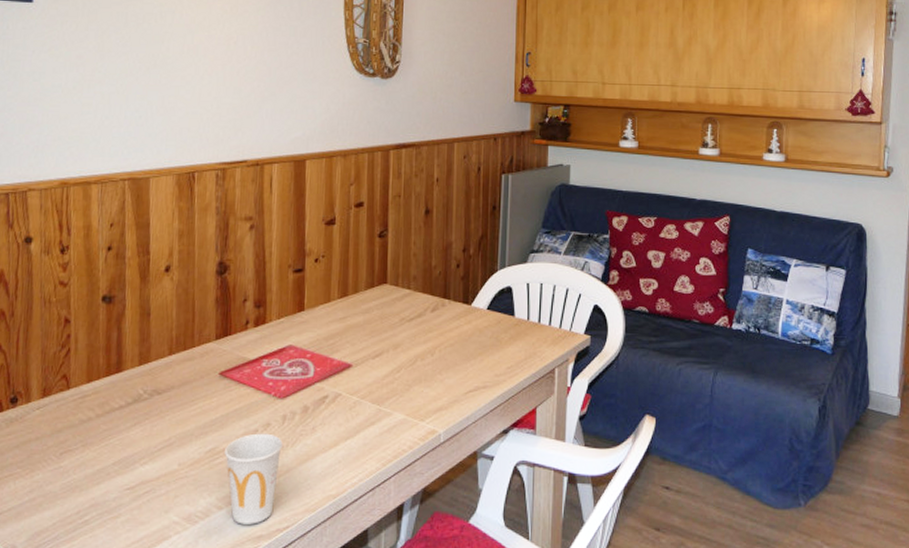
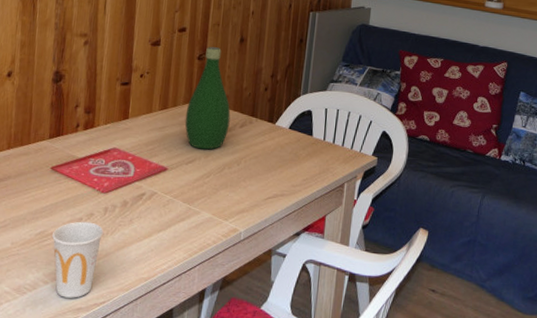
bottle: none [368,222,420,340] -> present [185,47,231,150]

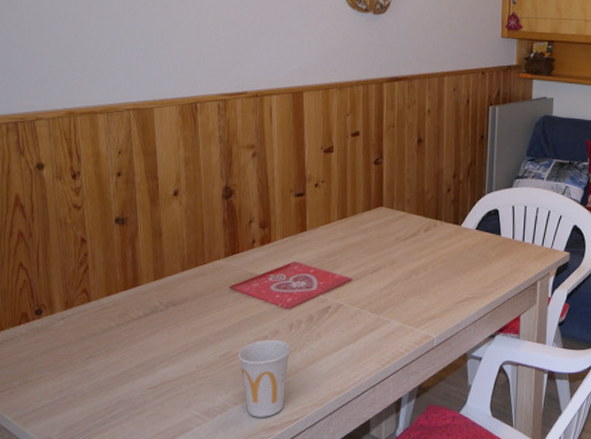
bottle: present [185,47,231,150] -> none [366,150,414,257]

